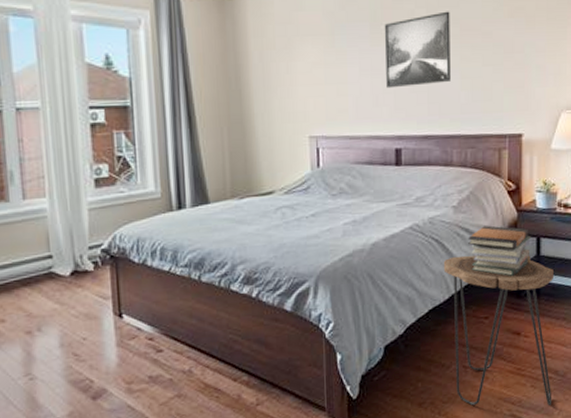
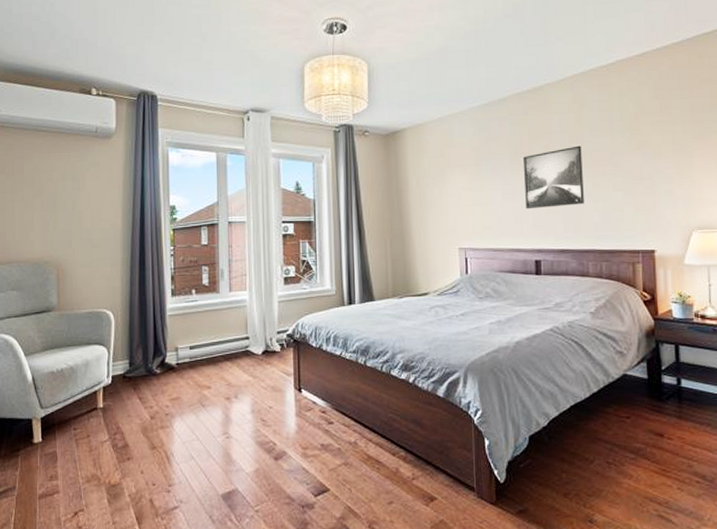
side table: present [443,255,553,406] -> none [583,357,700,510]
book stack: present [468,225,531,277] -> none [606,331,670,381]

